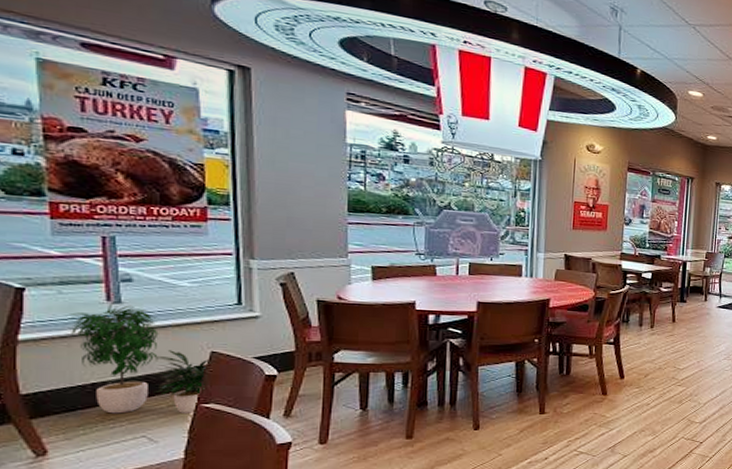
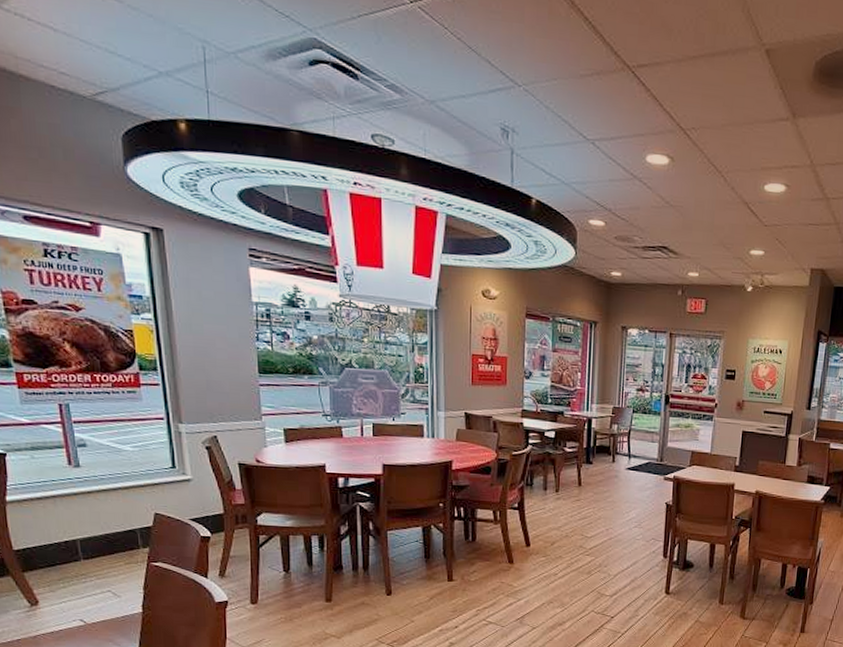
potted plant: present [68,301,211,414] -> none [41,465,156,571]

